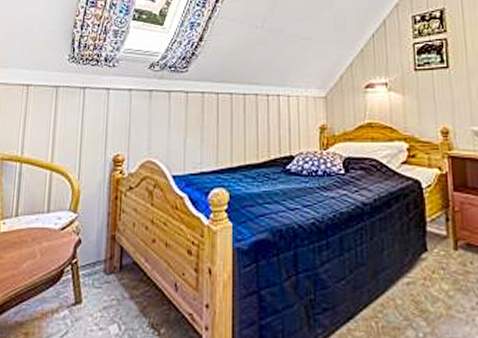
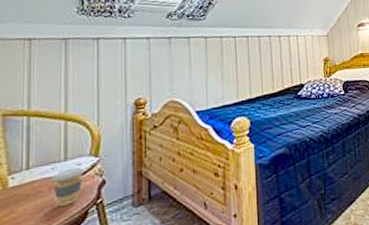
coffee cup: none [35,221,63,260] -> present [51,167,83,207]

